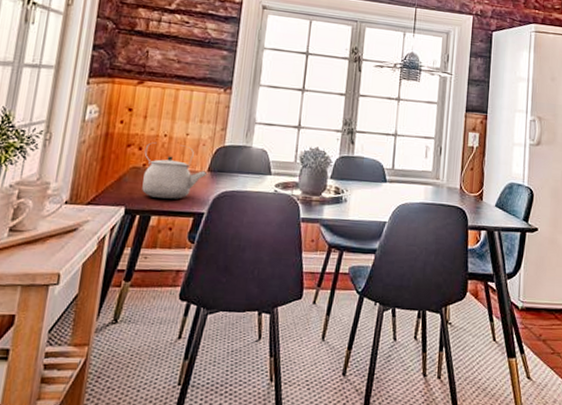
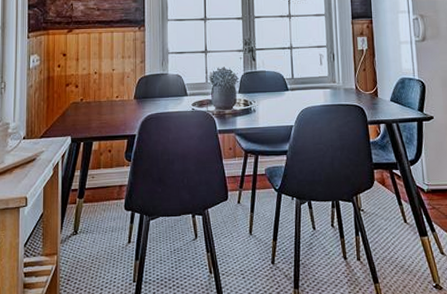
tea kettle: present [142,142,208,199] -> none [80,79,134,126]

